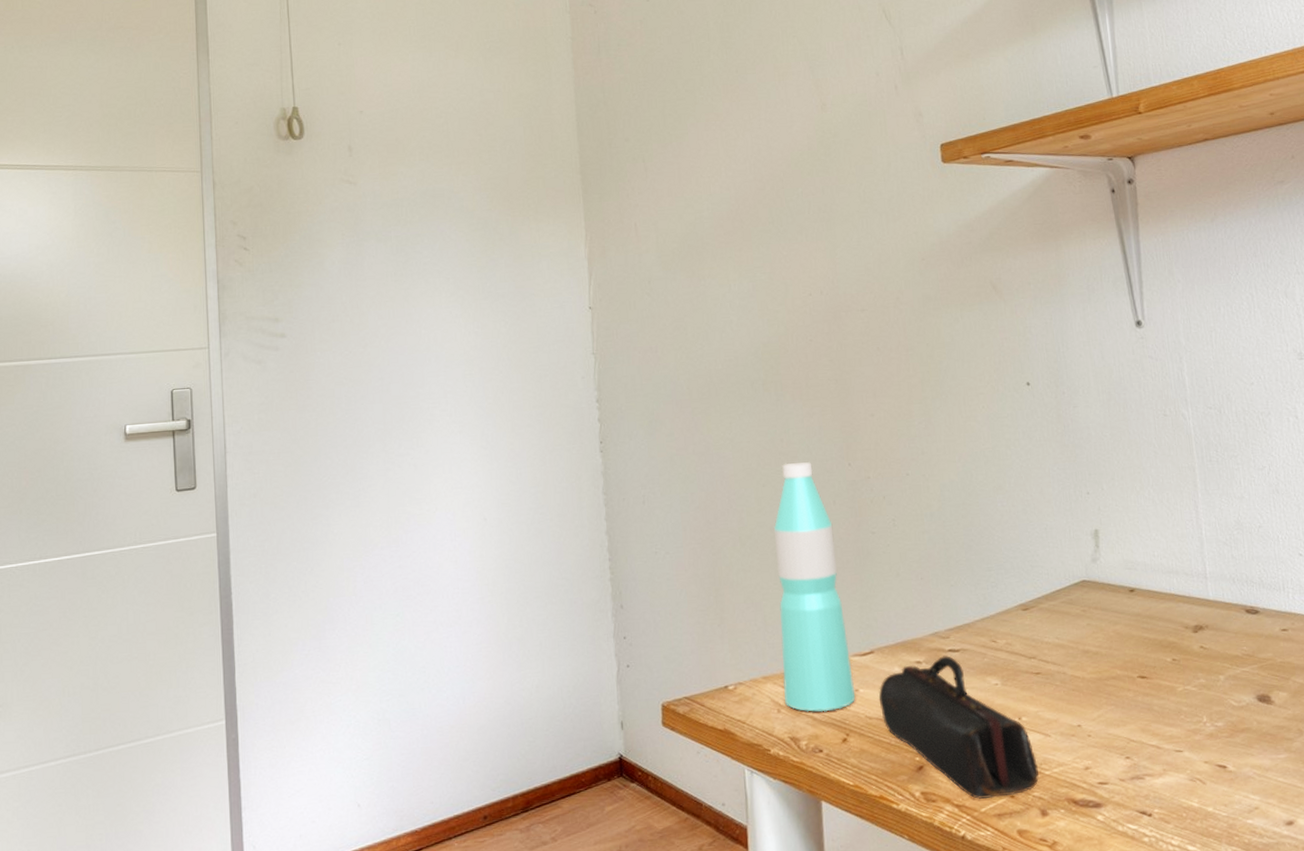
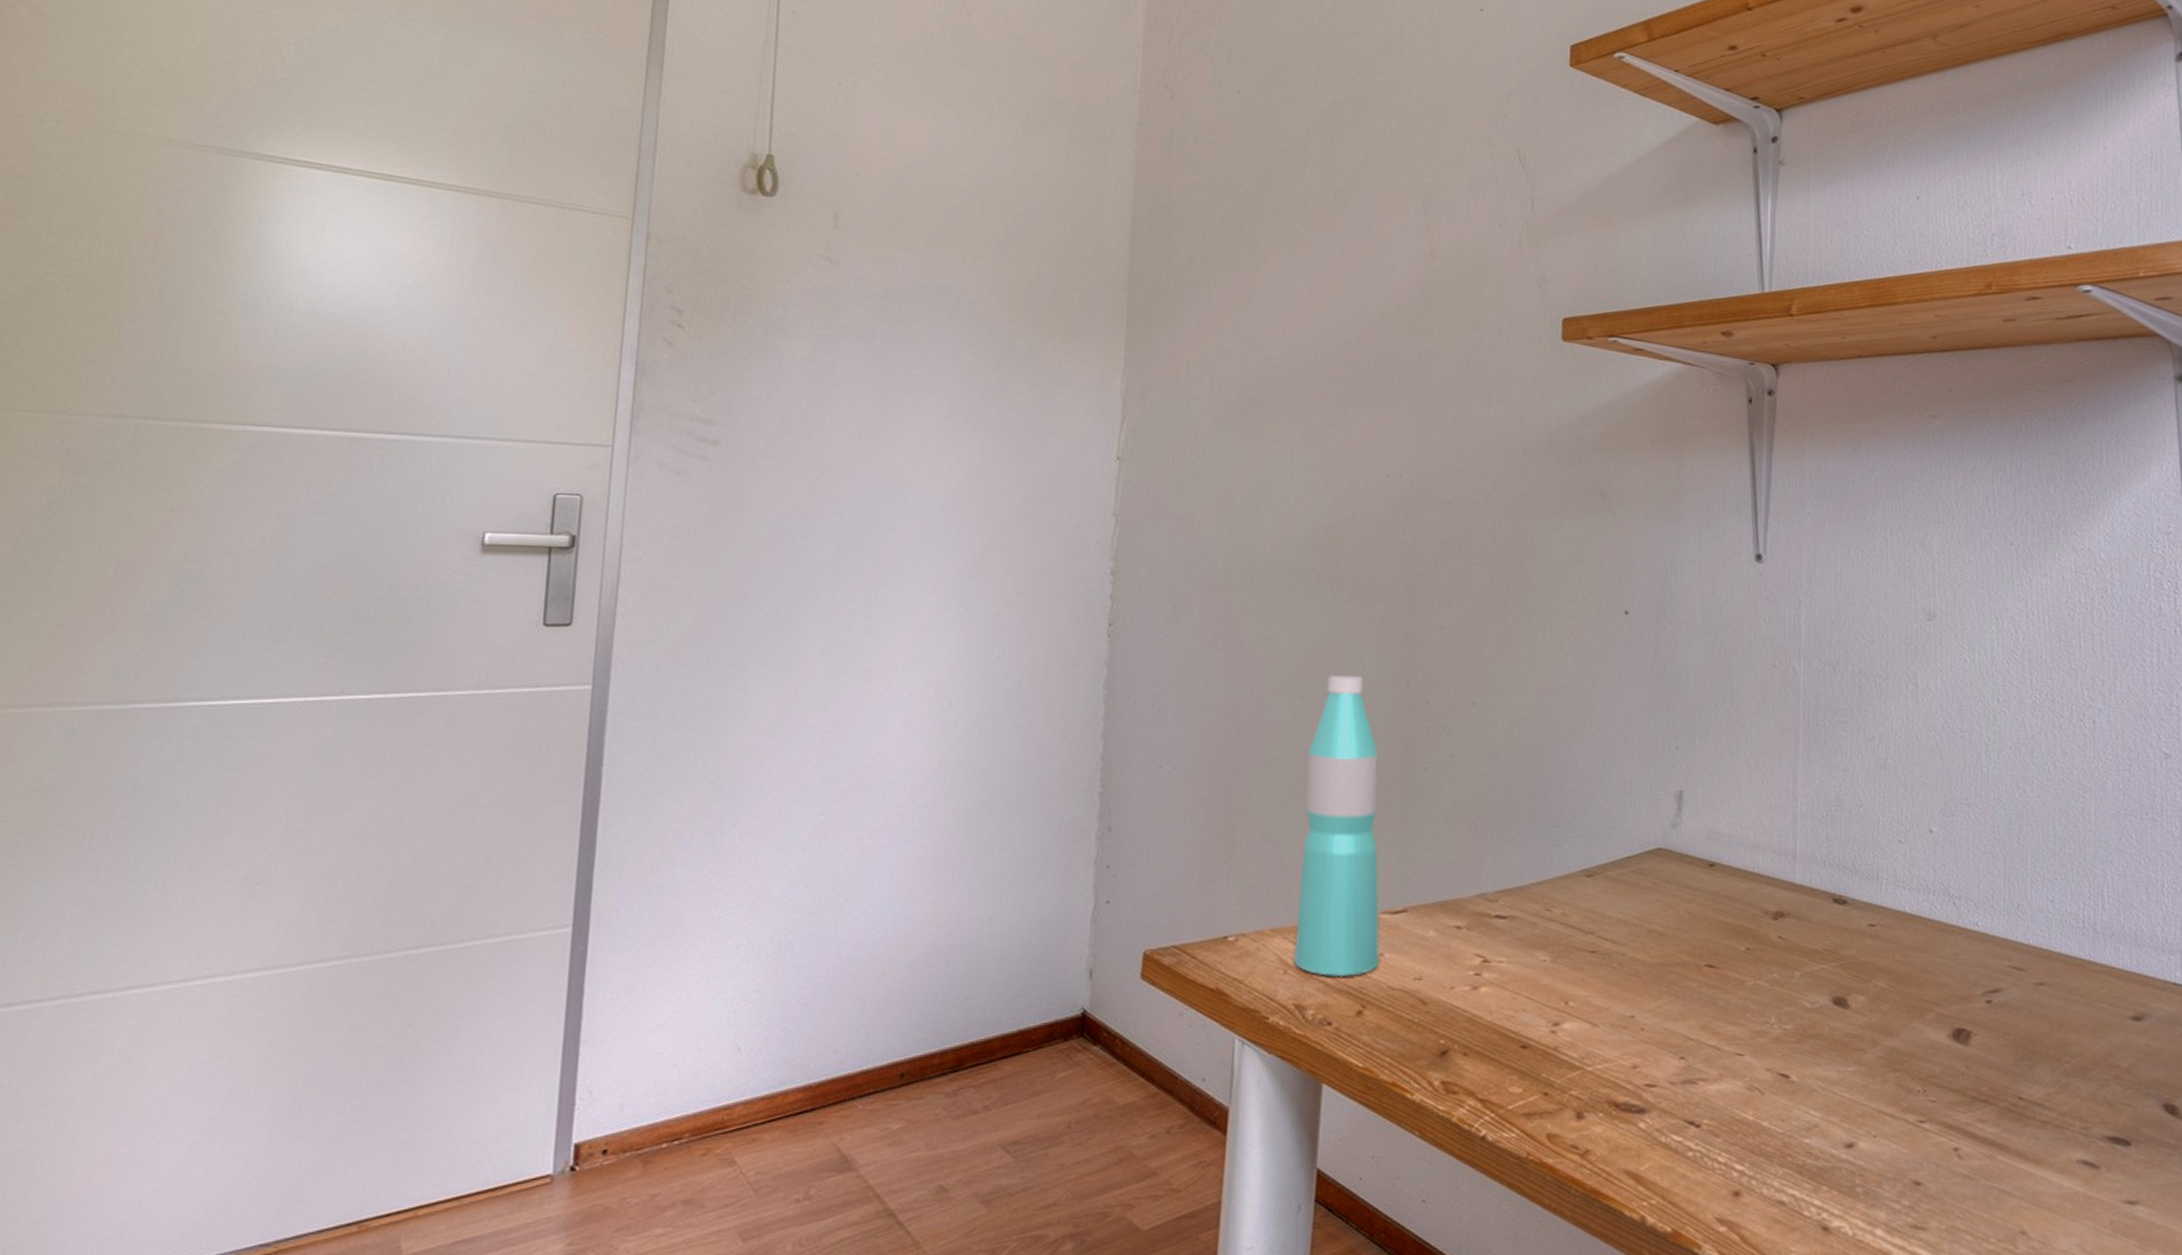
pencil case: present [878,655,1039,799] -> none [1406,921,1580,1094]

